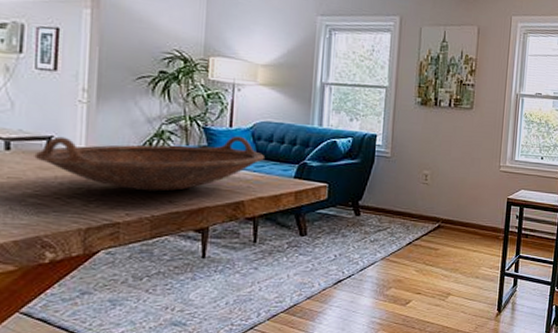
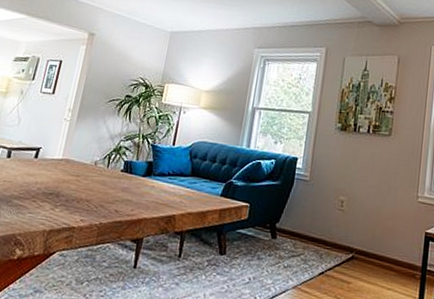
bowl: present [34,135,264,192] -> none [25,148,198,201]

